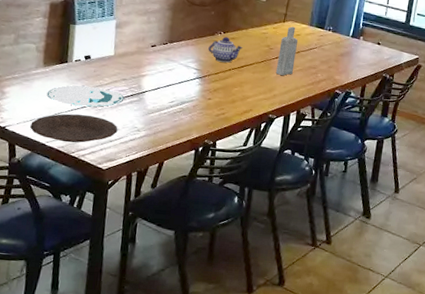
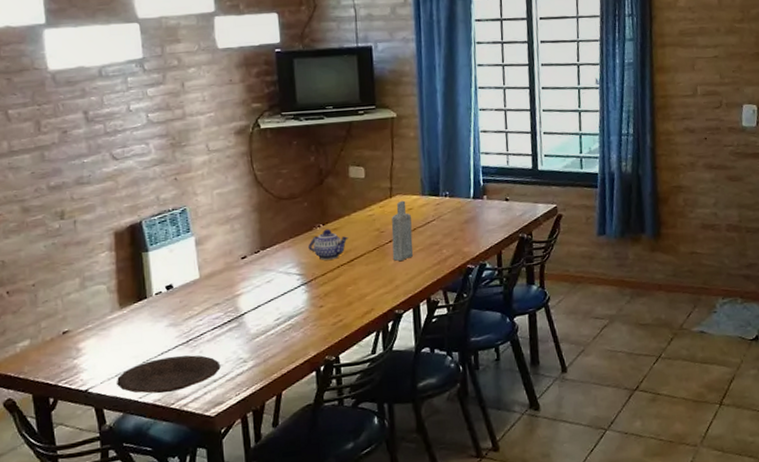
plate: present [47,85,125,107] -> none [129,320,221,348]

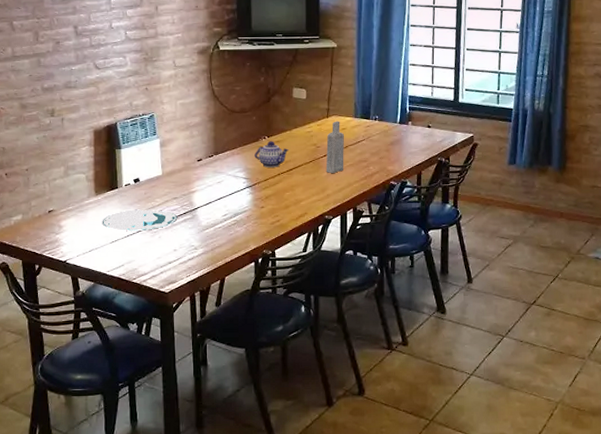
plate: present [117,355,221,394] -> none [90,239,175,269]
plate: none [129,320,221,348] -> present [102,209,178,231]

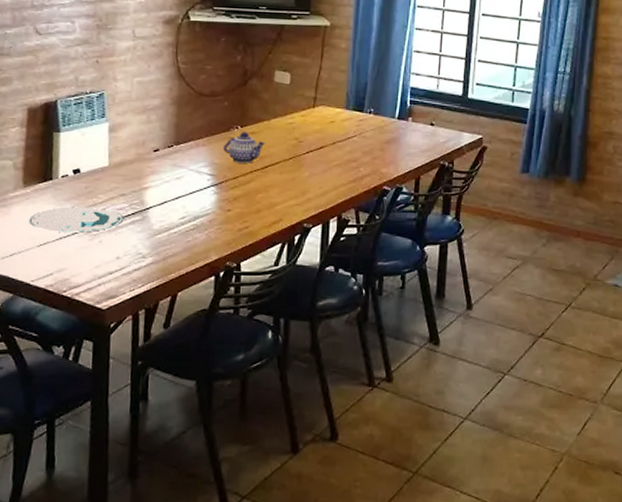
bottle: present [326,121,344,173] -> none [308,112,332,173]

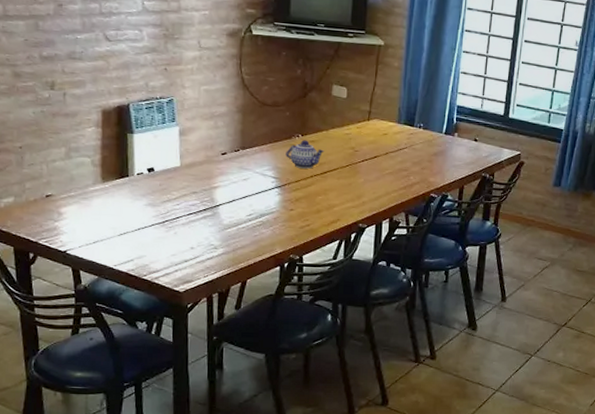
plate: present [29,206,124,233] -> none [109,201,197,225]

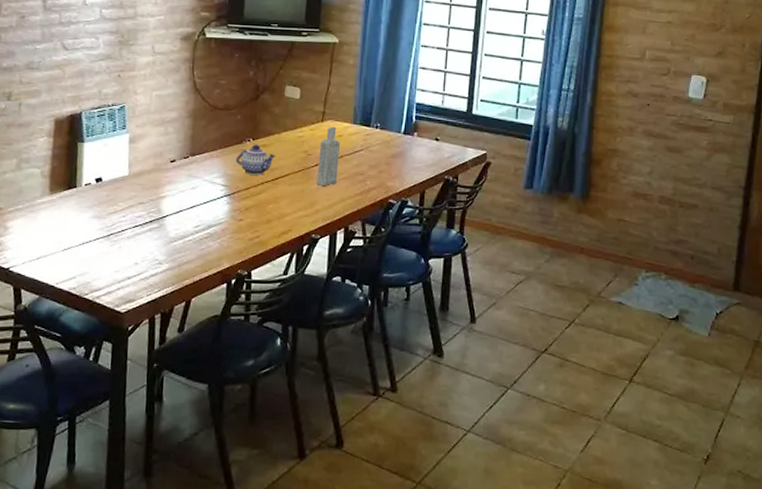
bottle: none [363,125,385,180] -> present [316,126,340,186]

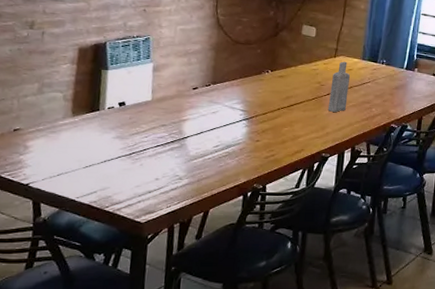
teapot: present [236,144,276,175] -> none [255,75,292,102]

